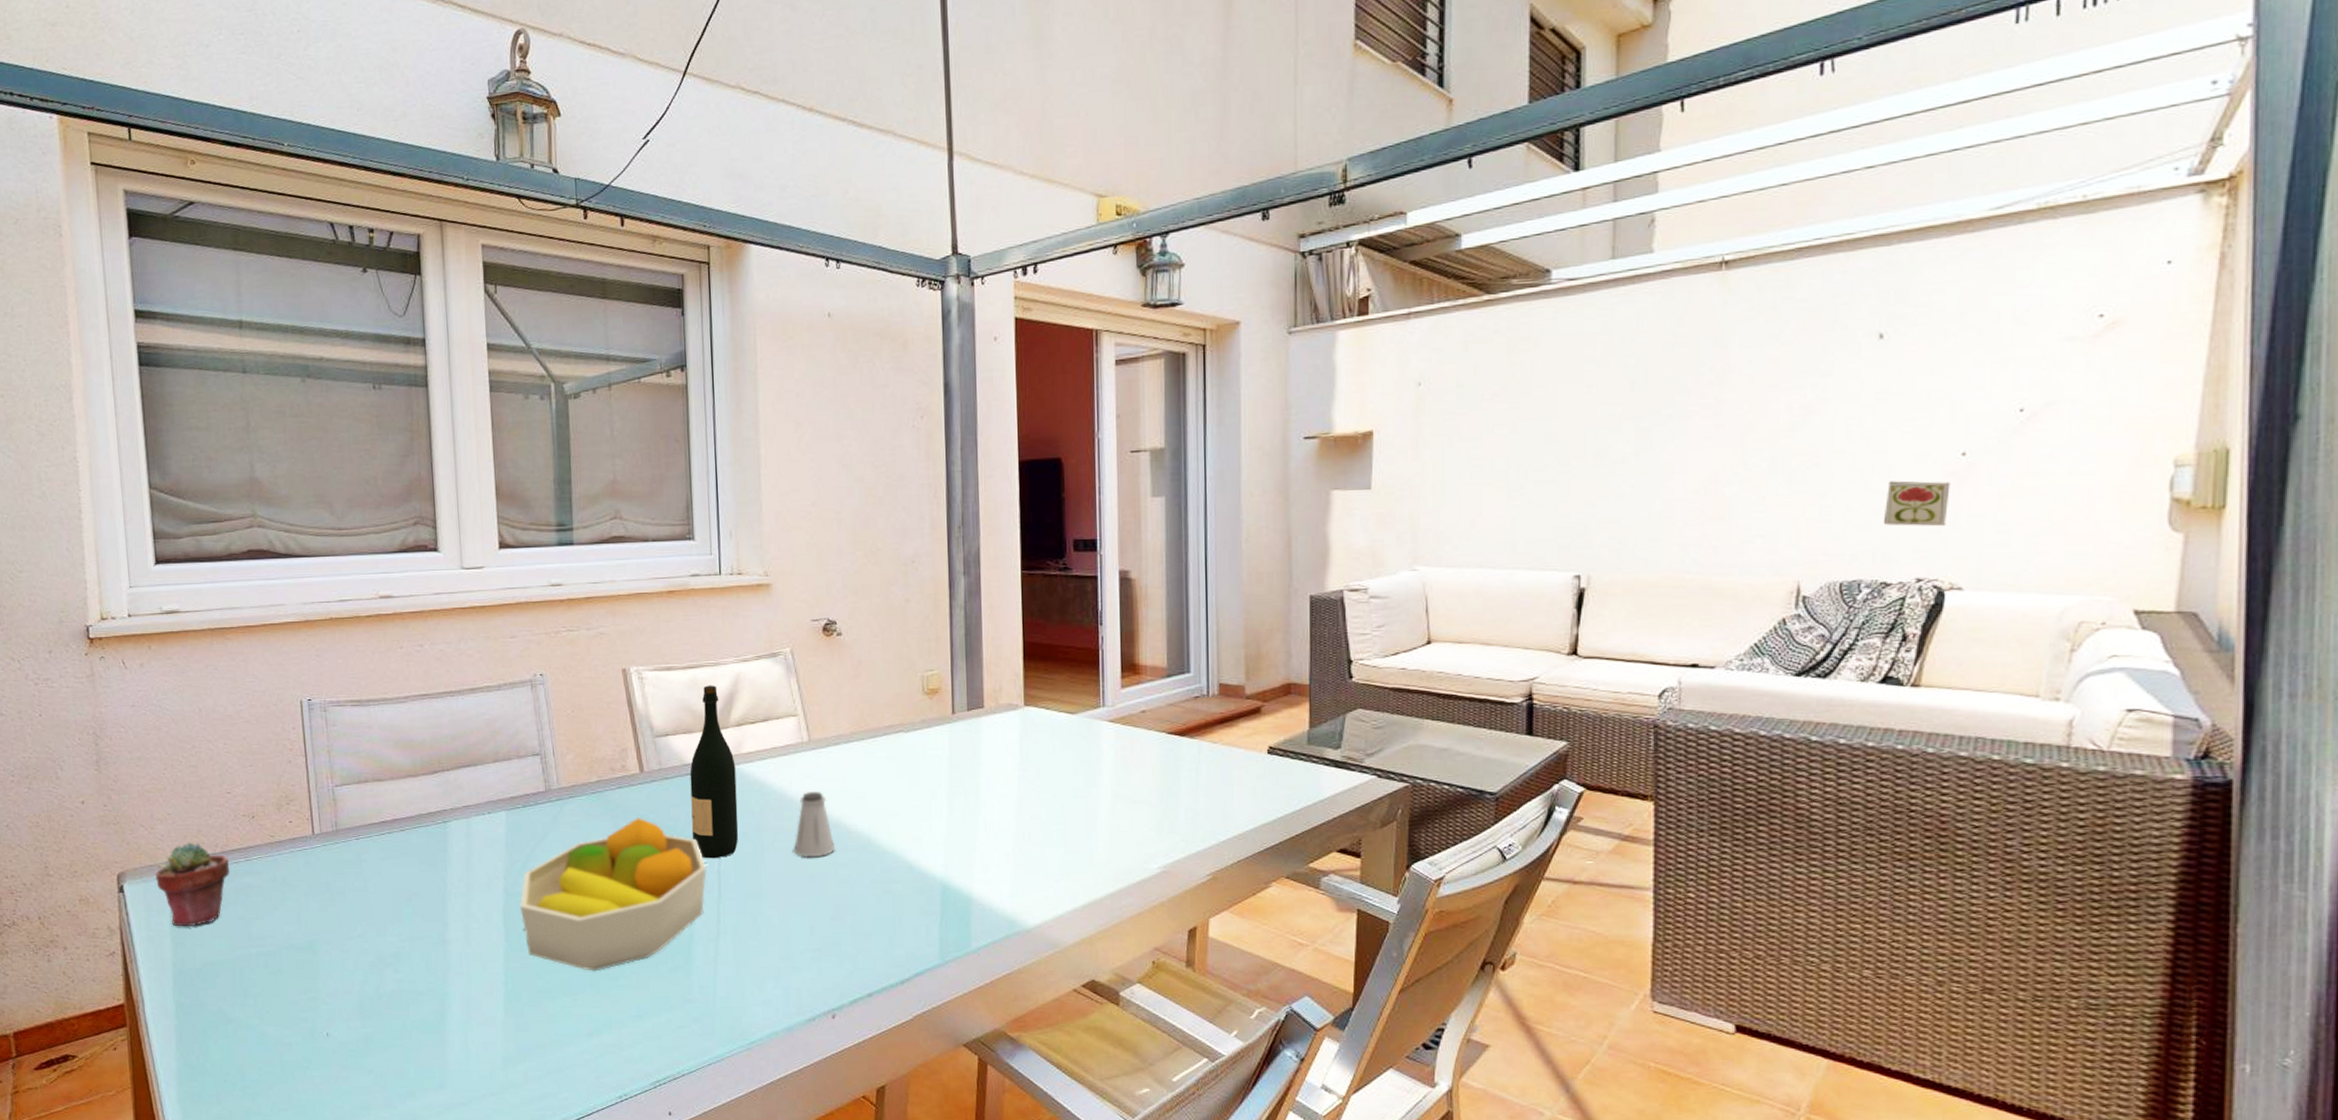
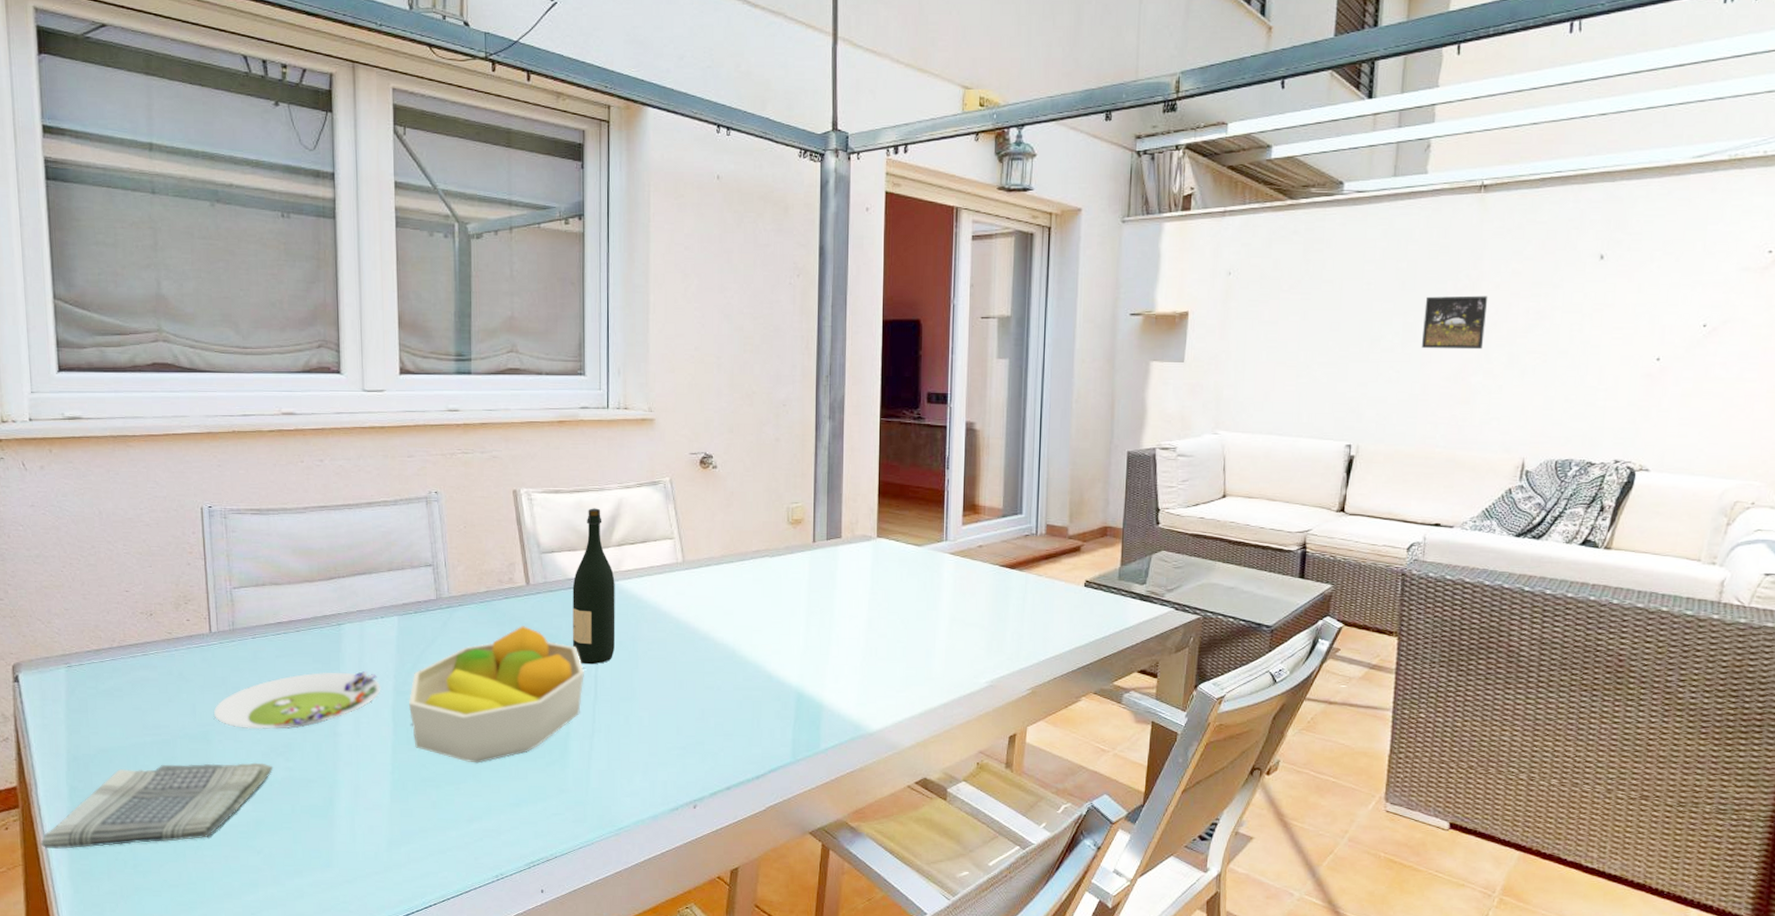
dish towel: none [149,974,382,1070] -> present [40,762,273,849]
potted succulent: present [155,841,230,927] -> none [50,636,127,716]
salad plate: none [319,872,491,939] -> present [213,671,381,730]
saltshaker: present [794,792,835,858] -> none [665,607,702,666]
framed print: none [1659,391,1740,458] -> present [1421,295,1488,350]
decorative tile: present [1883,480,1950,527] -> none [1592,378,1646,418]

